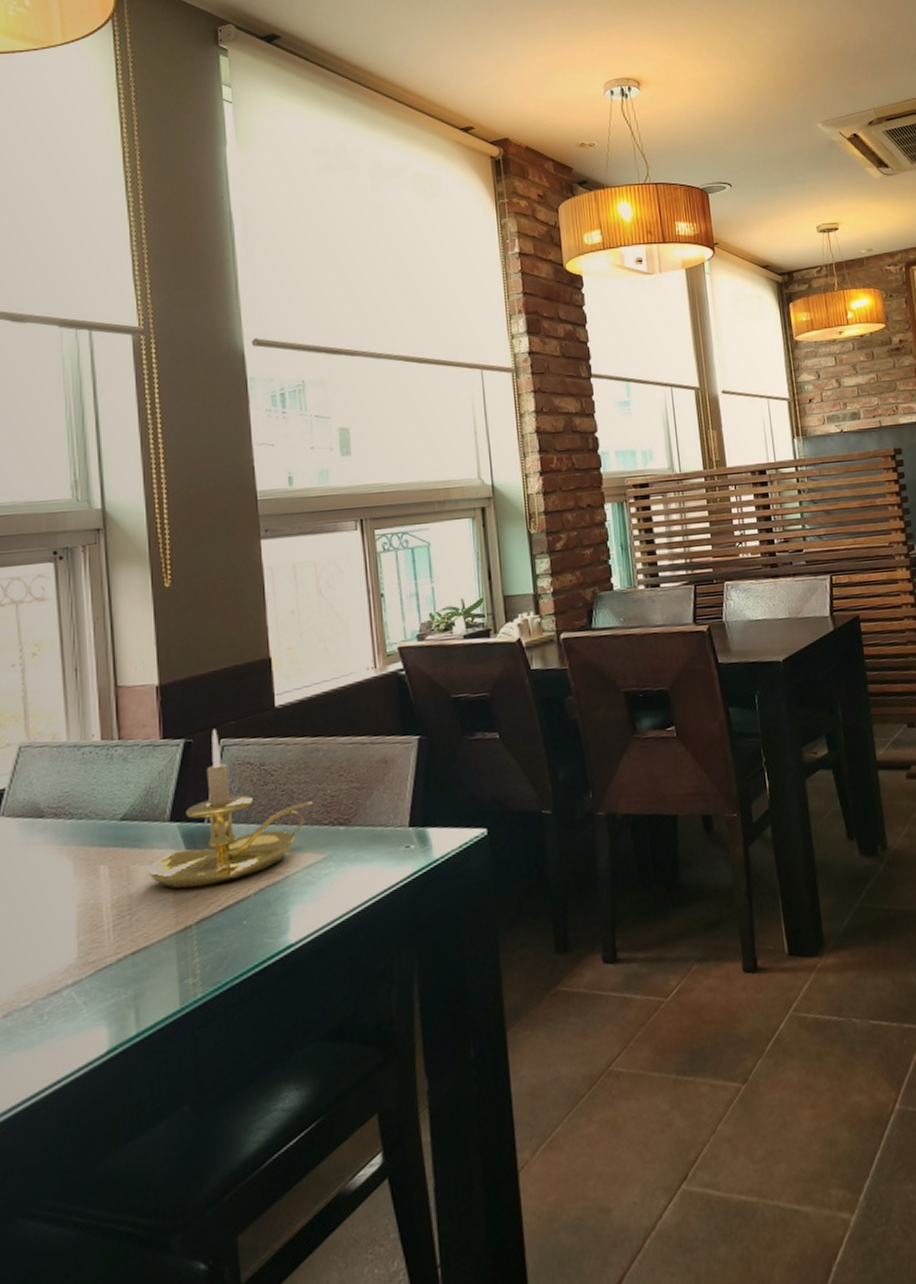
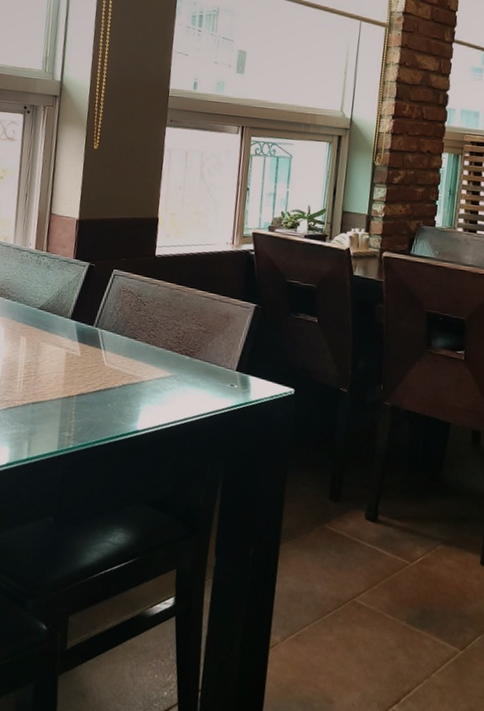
candle holder: present [148,728,313,889] -> none [51,260,170,373]

